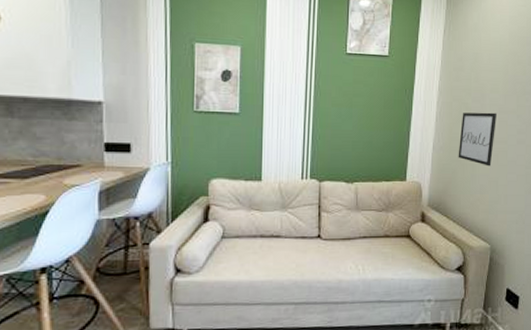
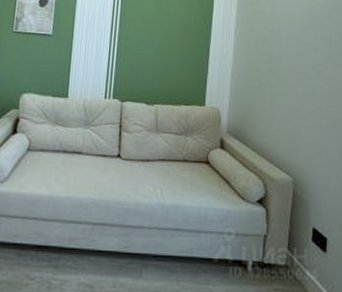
wall art: present [458,112,497,166] -> none [256,43,294,97]

